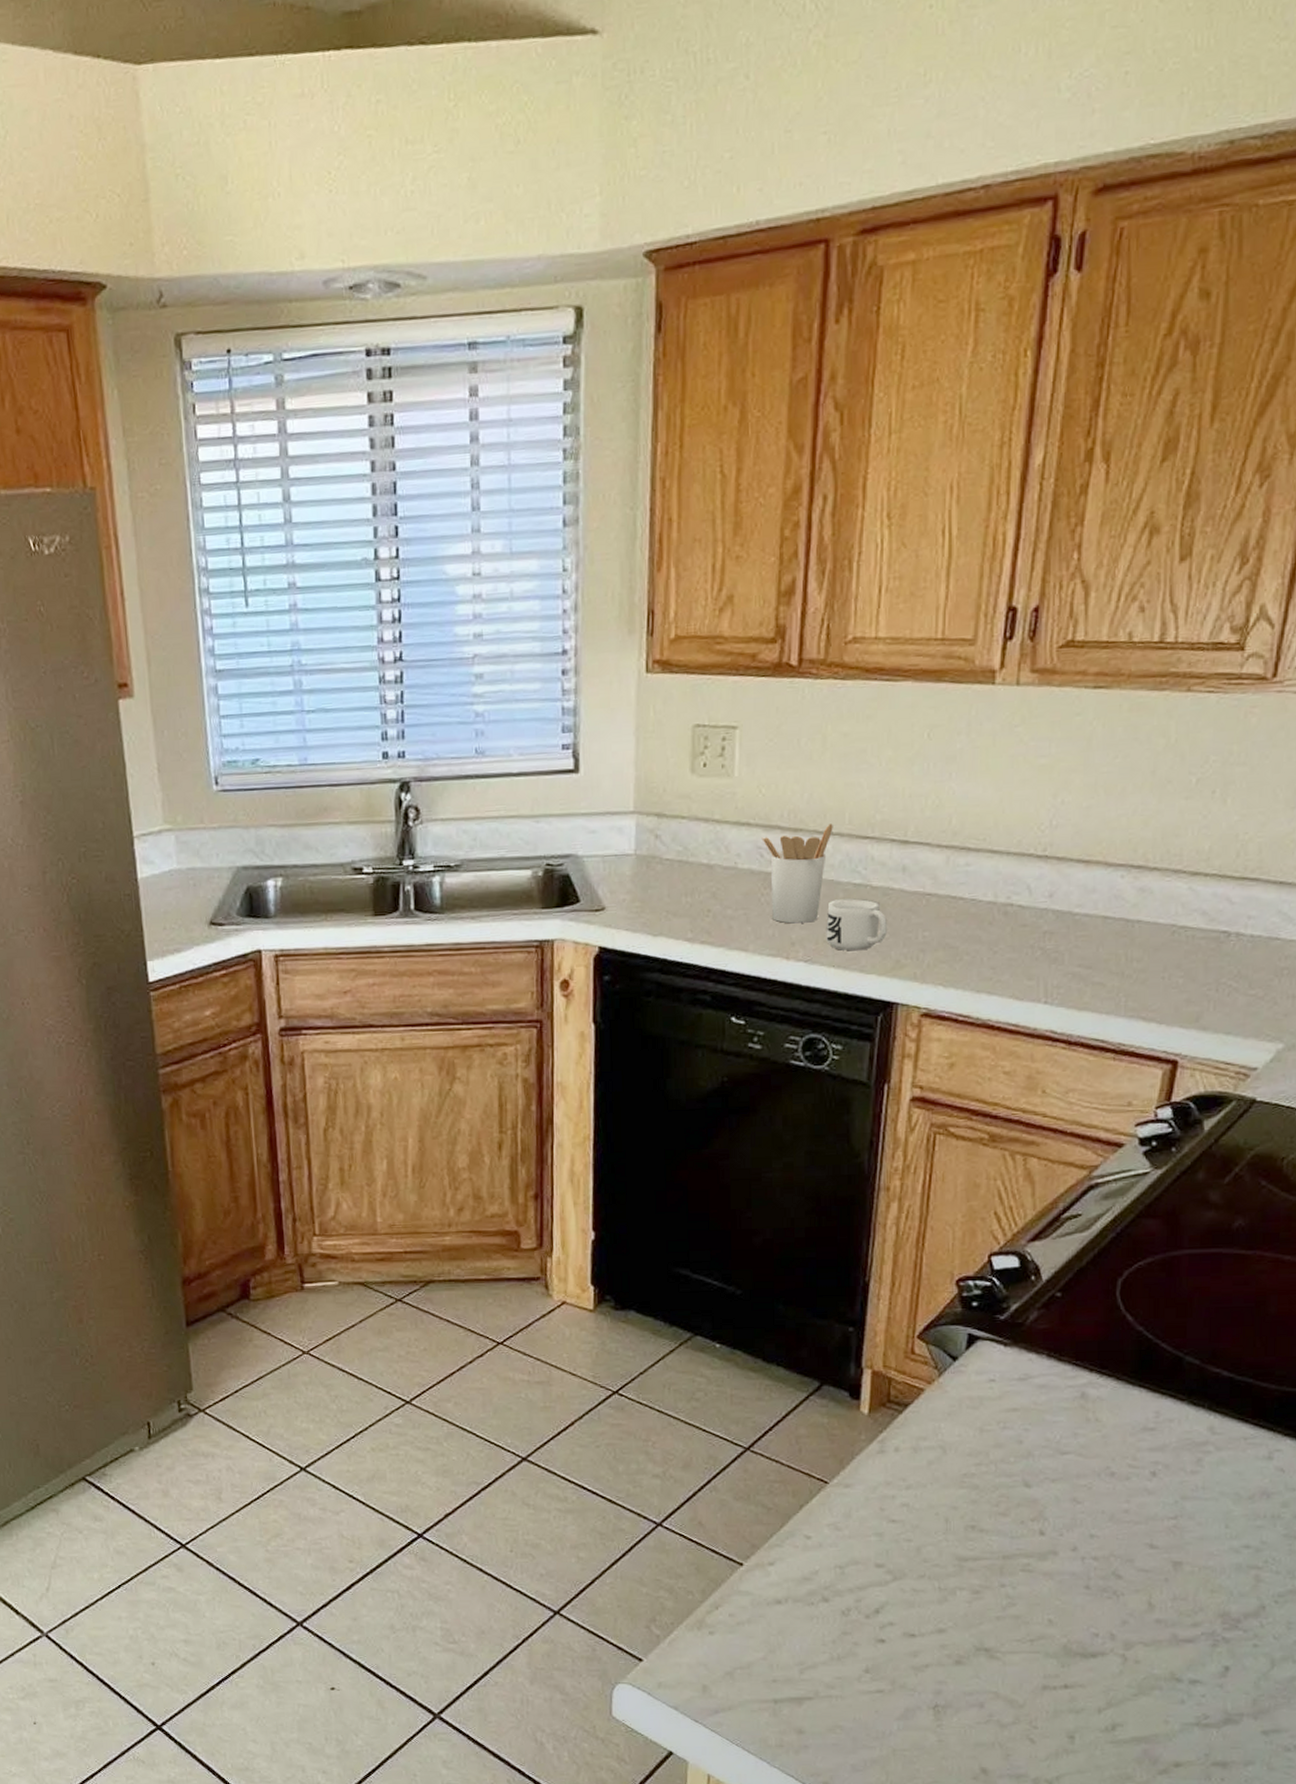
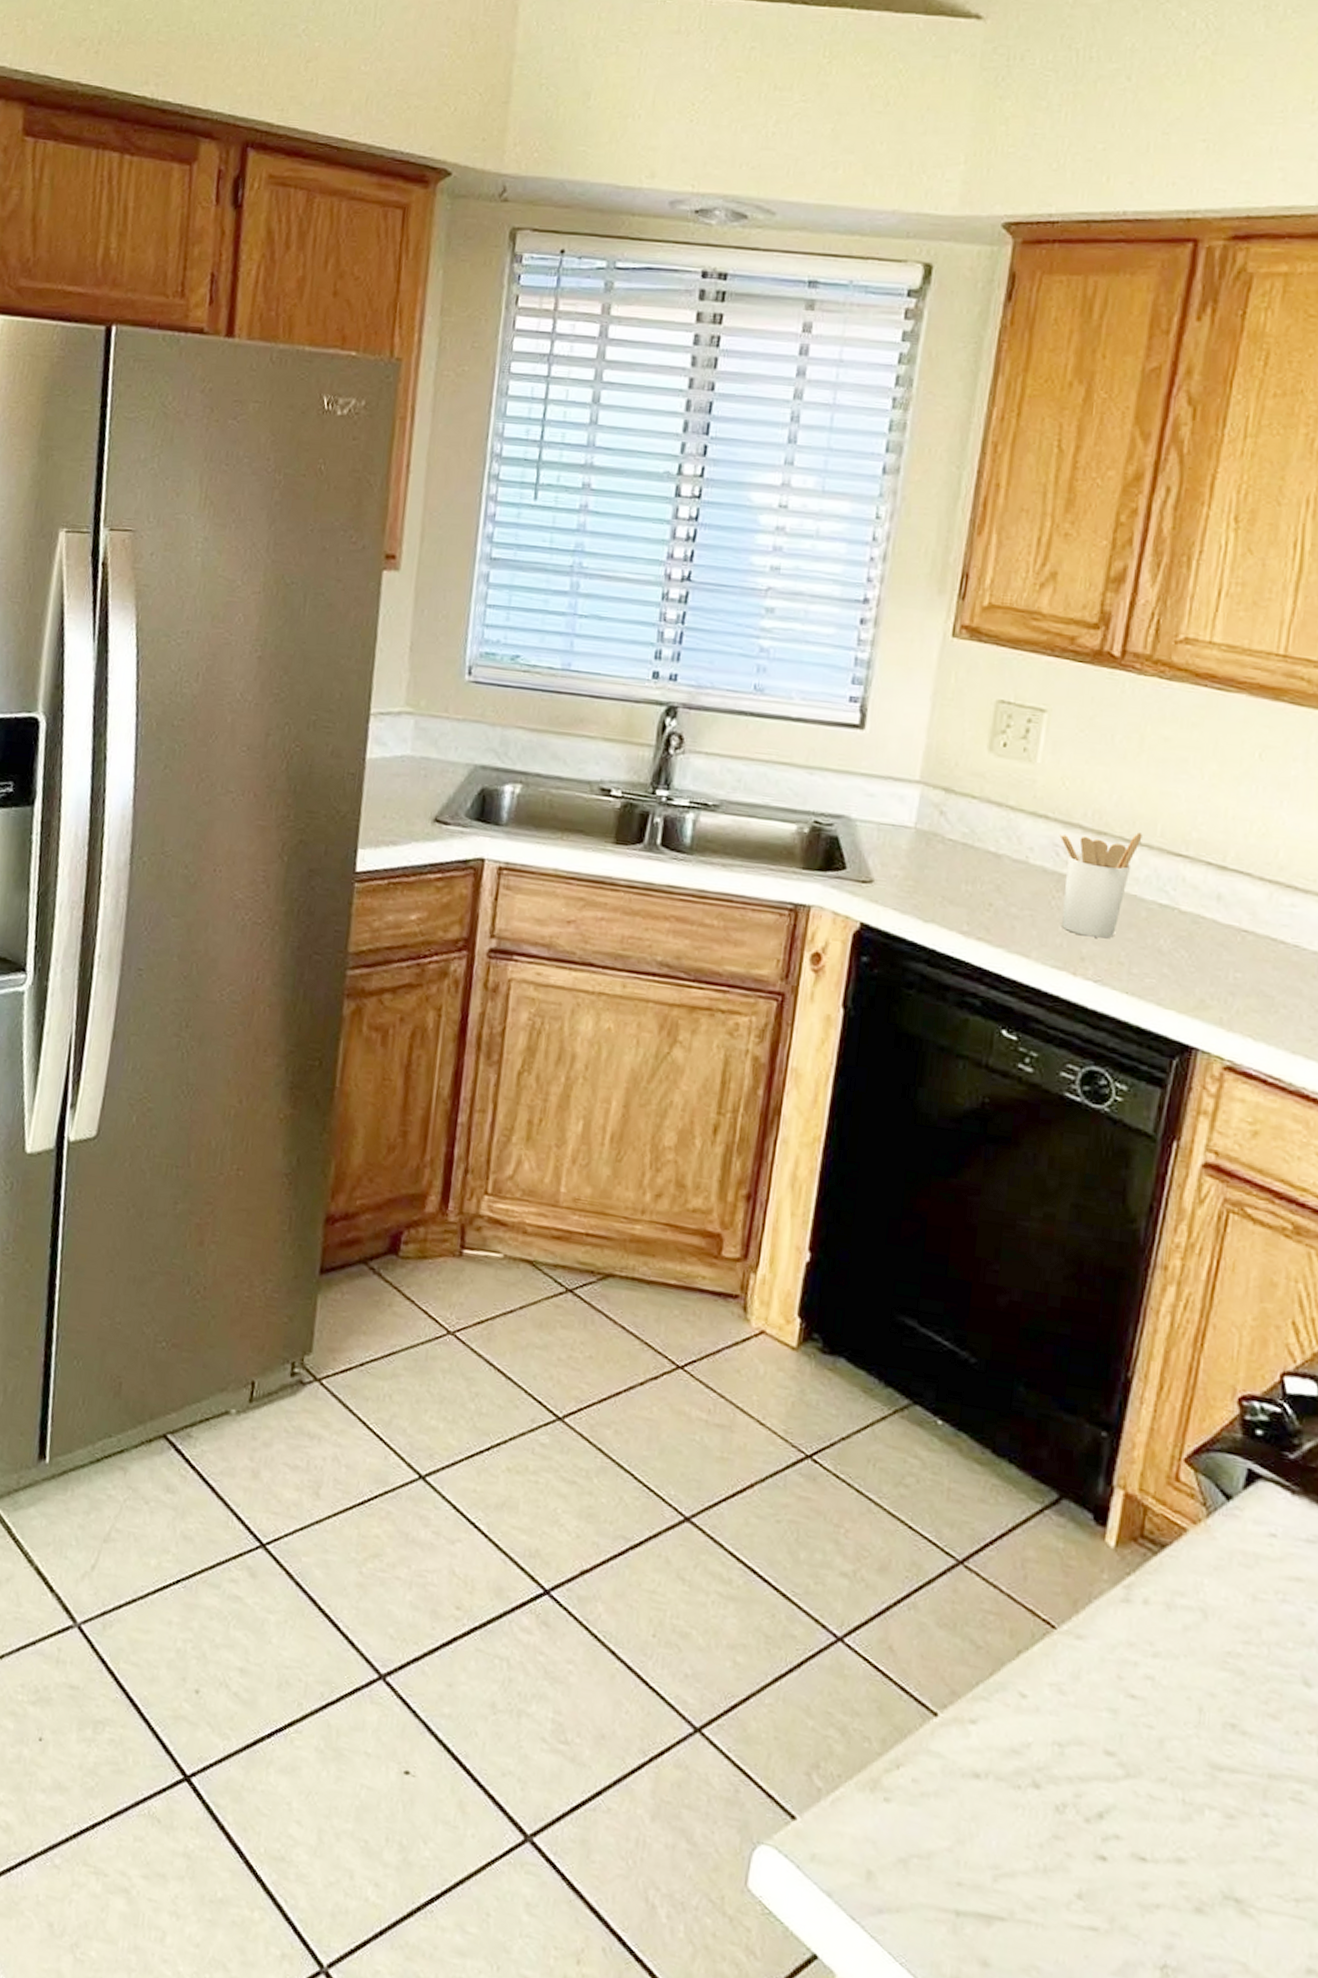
mug: present [826,898,888,951] -> none [1121,917,1195,981]

